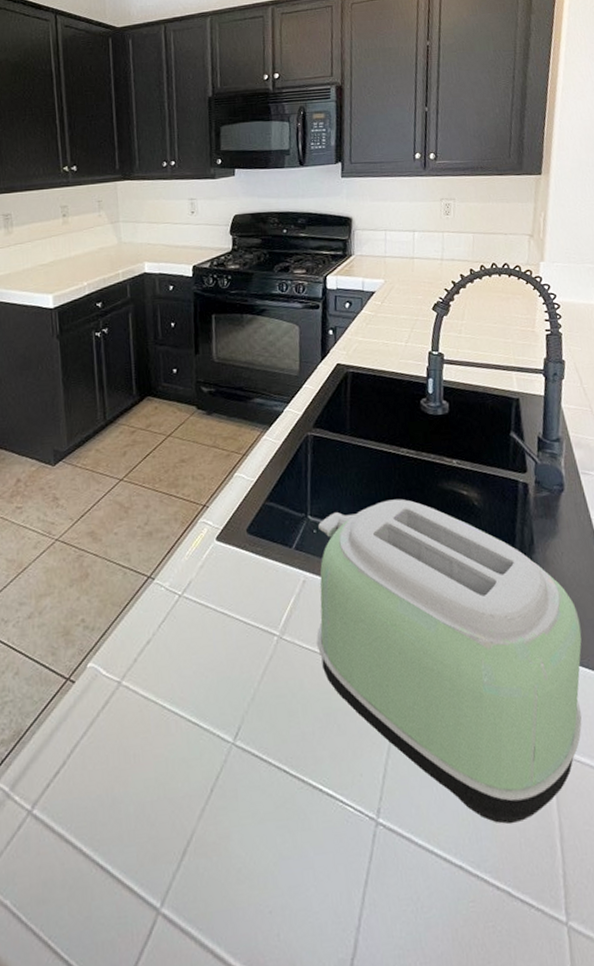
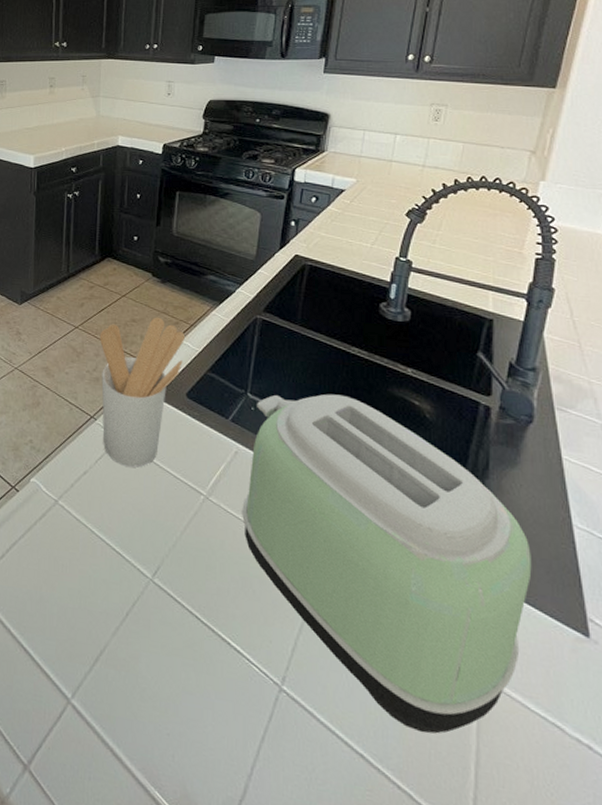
utensil holder: none [147,452,239,624] -> present [99,317,185,468]

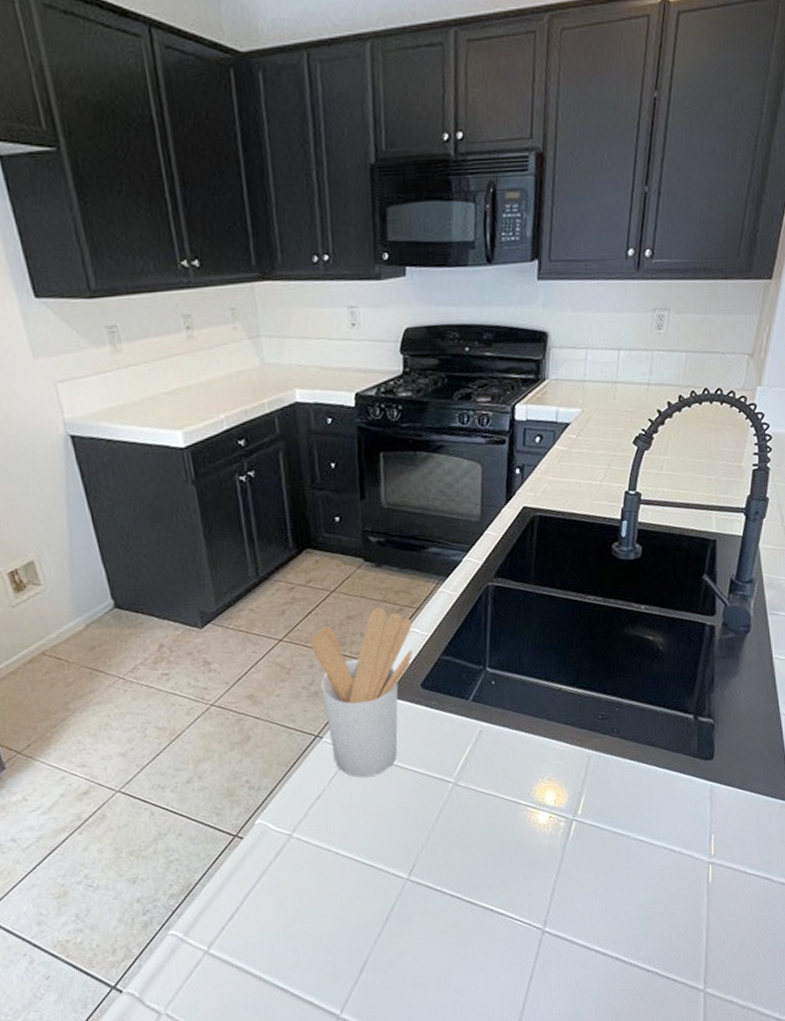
toaster: present [242,394,532,734] -> none [492,646,749,923]

